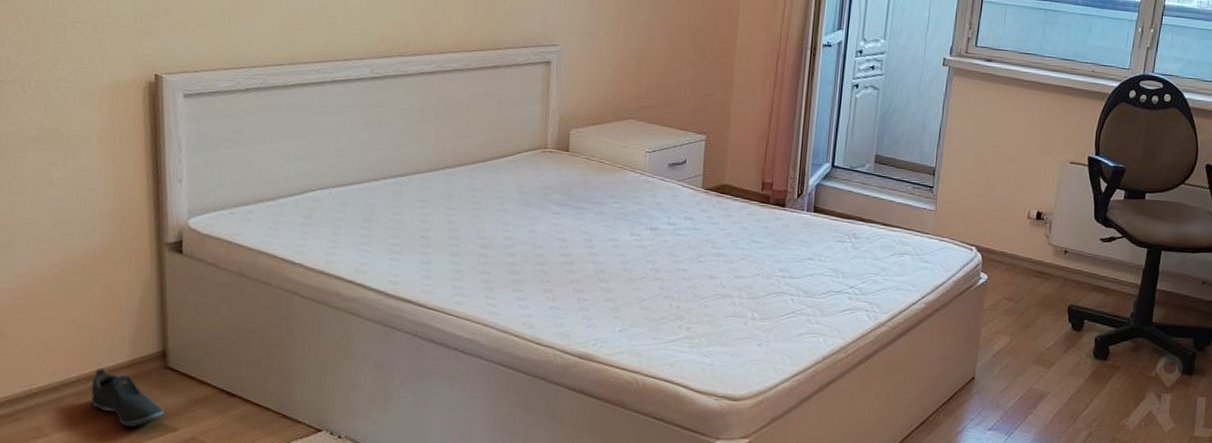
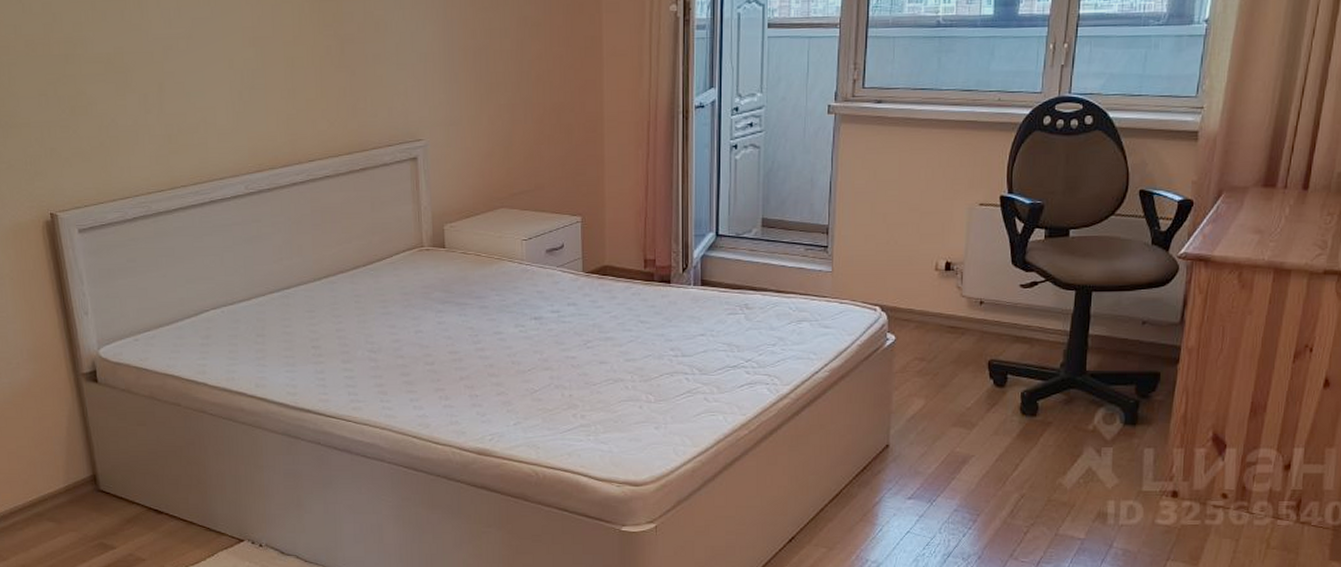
shoe: present [91,368,165,428] -> none [36,495,103,548]

